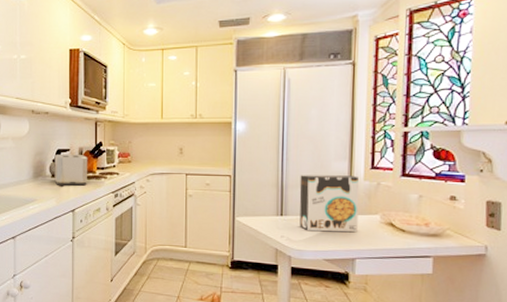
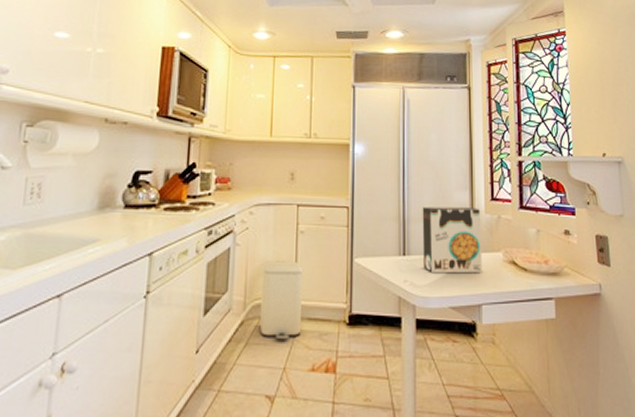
toaster: present [54,155,88,187] -> none [128,178,176,221]
pedal bin: none [157,217,192,276] -> present [259,261,304,340]

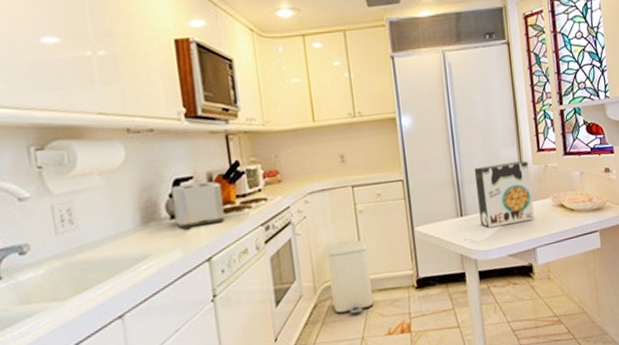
toaster: none [128,178,176,221] -> present [171,181,225,230]

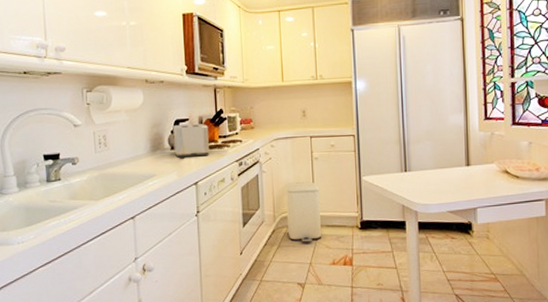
cereal box: present [474,160,534,229] -> none [420,126,477,185]

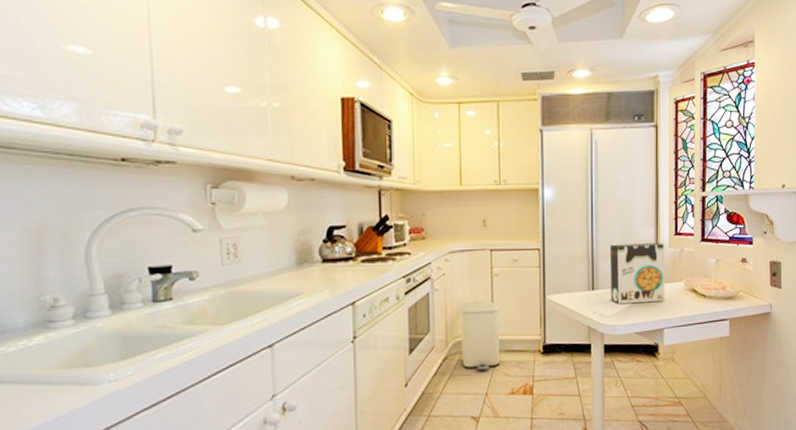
toaster: present [172,124,210,159] -> none [325,232,371,274]
cereal box: none [420,126,477,185] -> present [610,242,665,305]

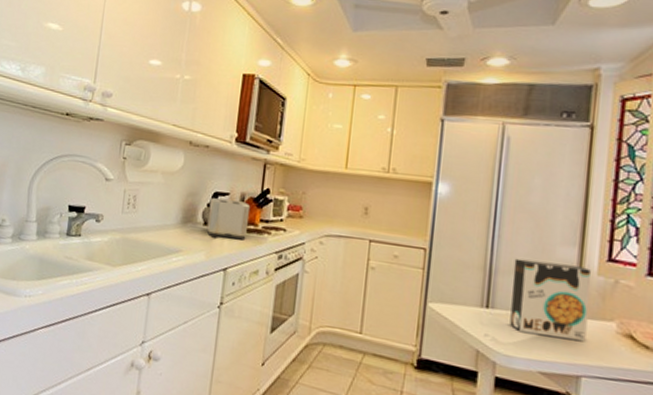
toaster: none [325,232,371,274] -> present [206,198,251,241]
pedal bin: present [460,301,501,370] -> none [323,291,372,370]

